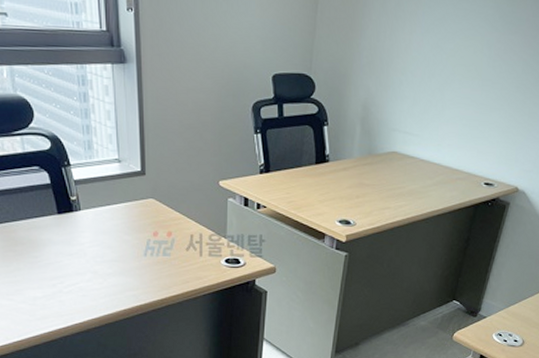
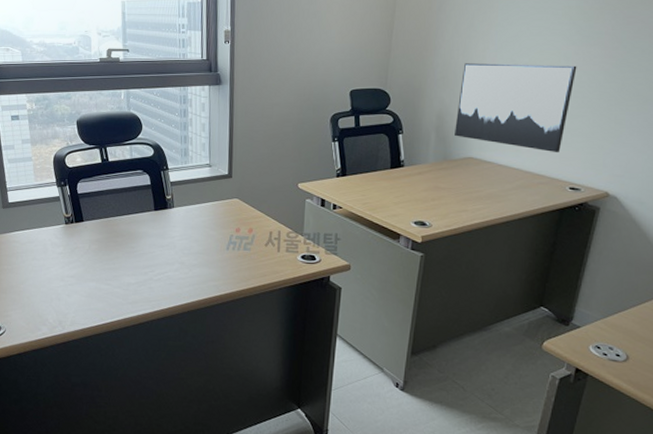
wall art: none [380,47,498,148] -> present [455,63,577,153]

